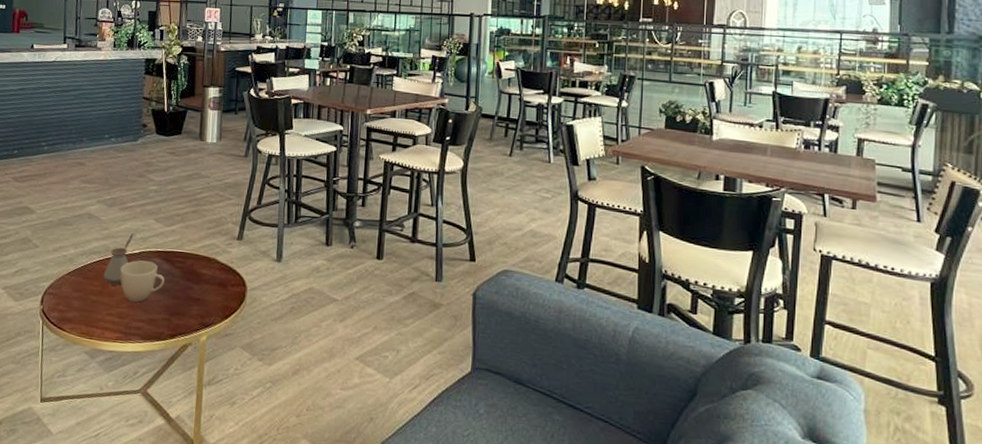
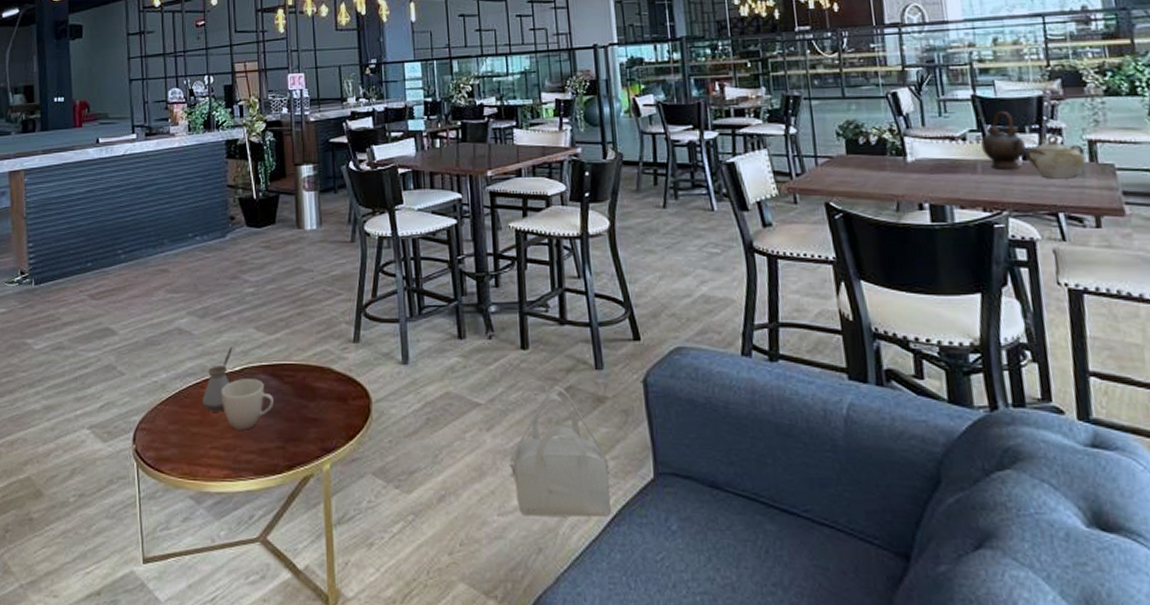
handbag: none [354,290,437,399] -> present [508,385,611,518]
teapot: none [774,106,808,155] -> present [981,110,1026,169]
sugar bowl: none [806,131,853,168] -> present [1024,135,1086,179]

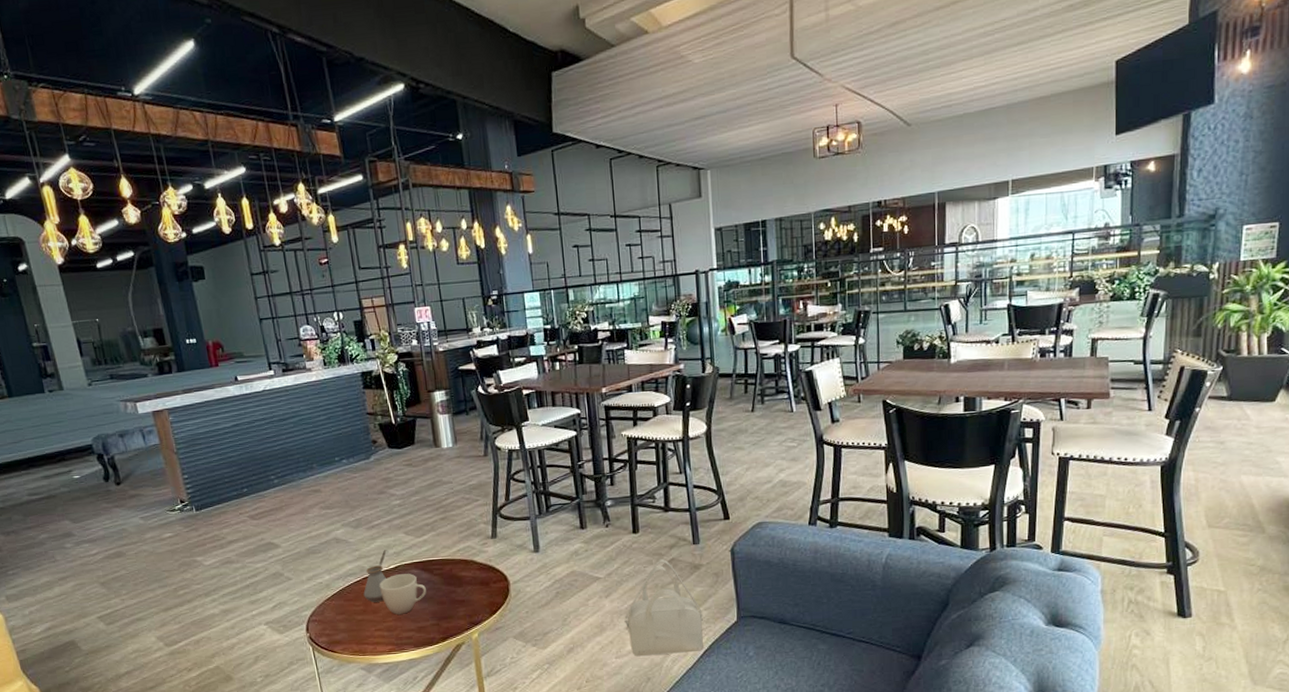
teapot: present [981,110,1026,169] -> none [1010,316,1043,366]
sugar bowl: present [1024,135,1086,179] -> none [1042,335,1087,372]

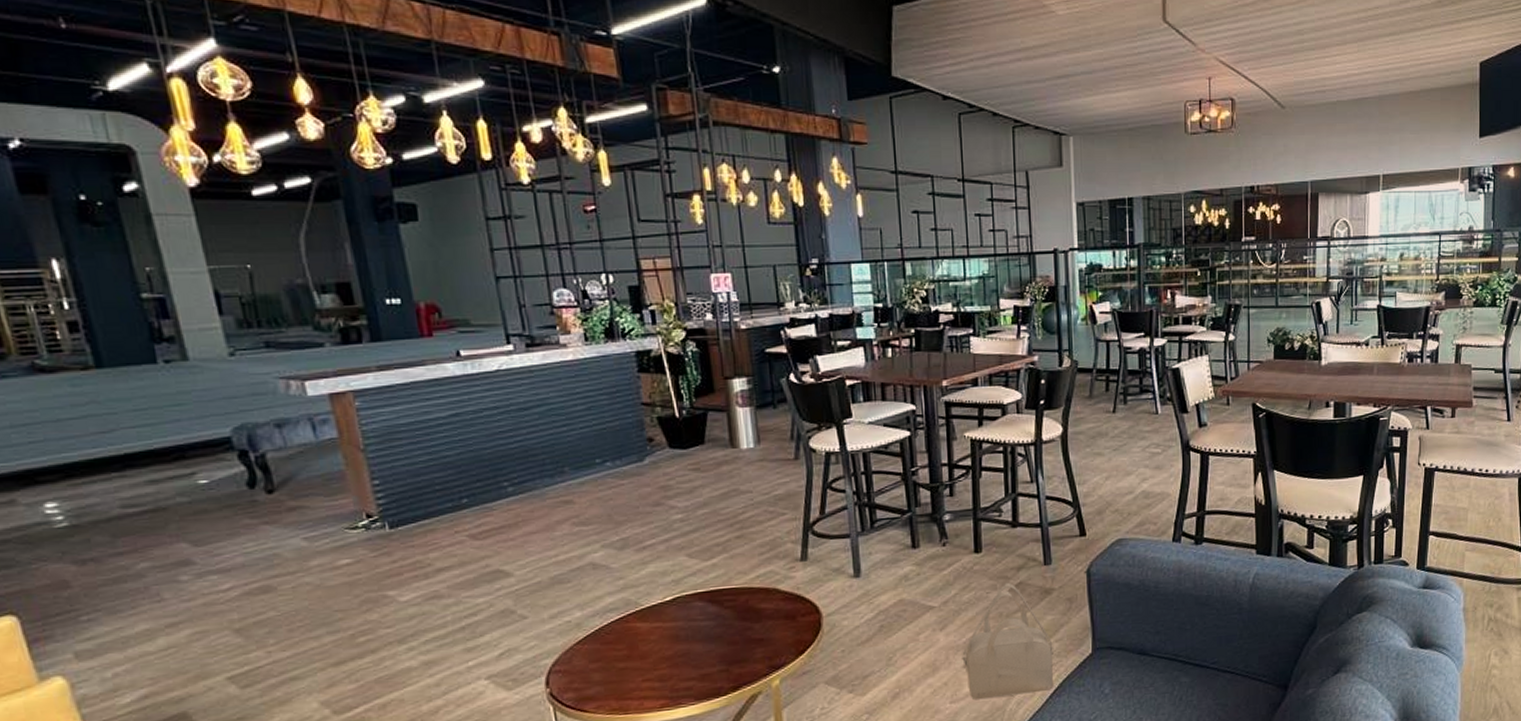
coffee pot: present [363,550,389,602] -> none [628,577,665,645]
cup: present [380,574,427,615] -> none [651,607,714,660]

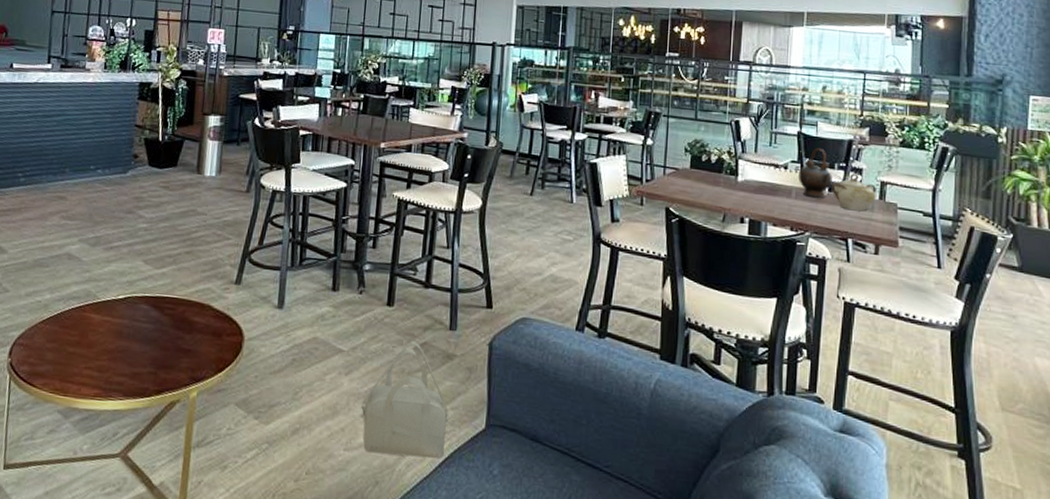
teapot: none [1380,319,1411,371] -> present [799,147,832,198]
sugar bowl: none [1410,340,1452,378] -> present [831,173,876,212]

